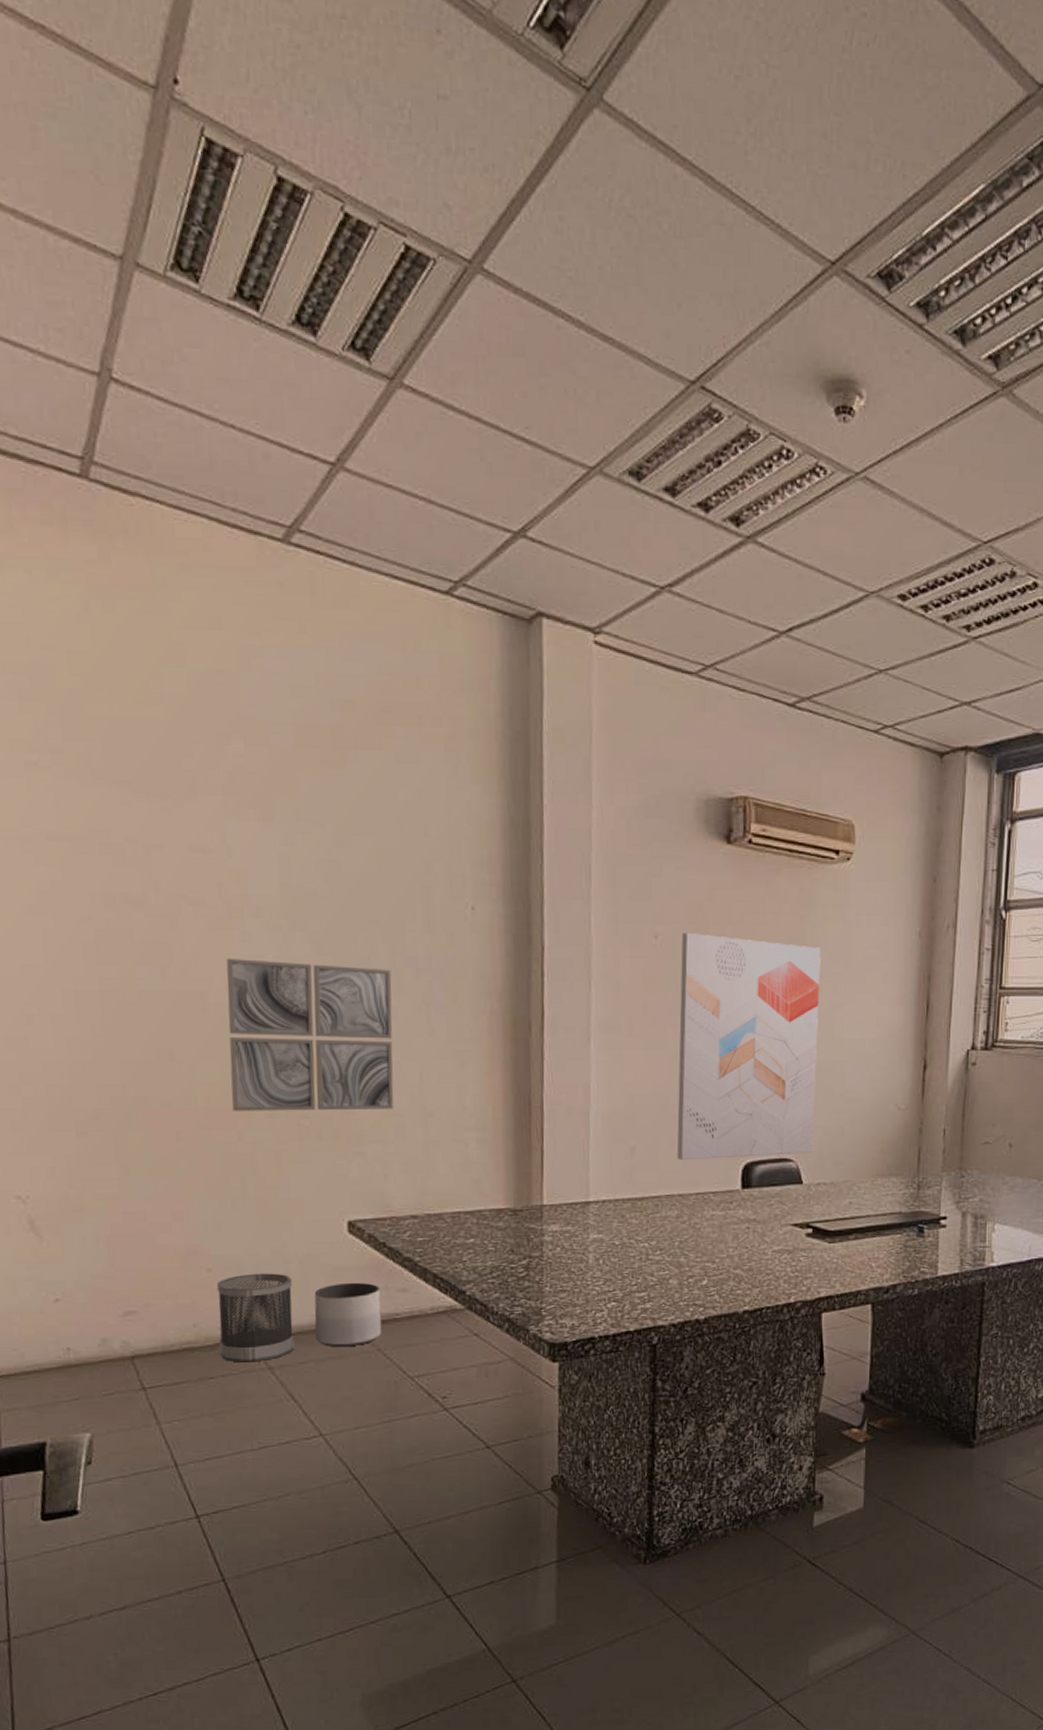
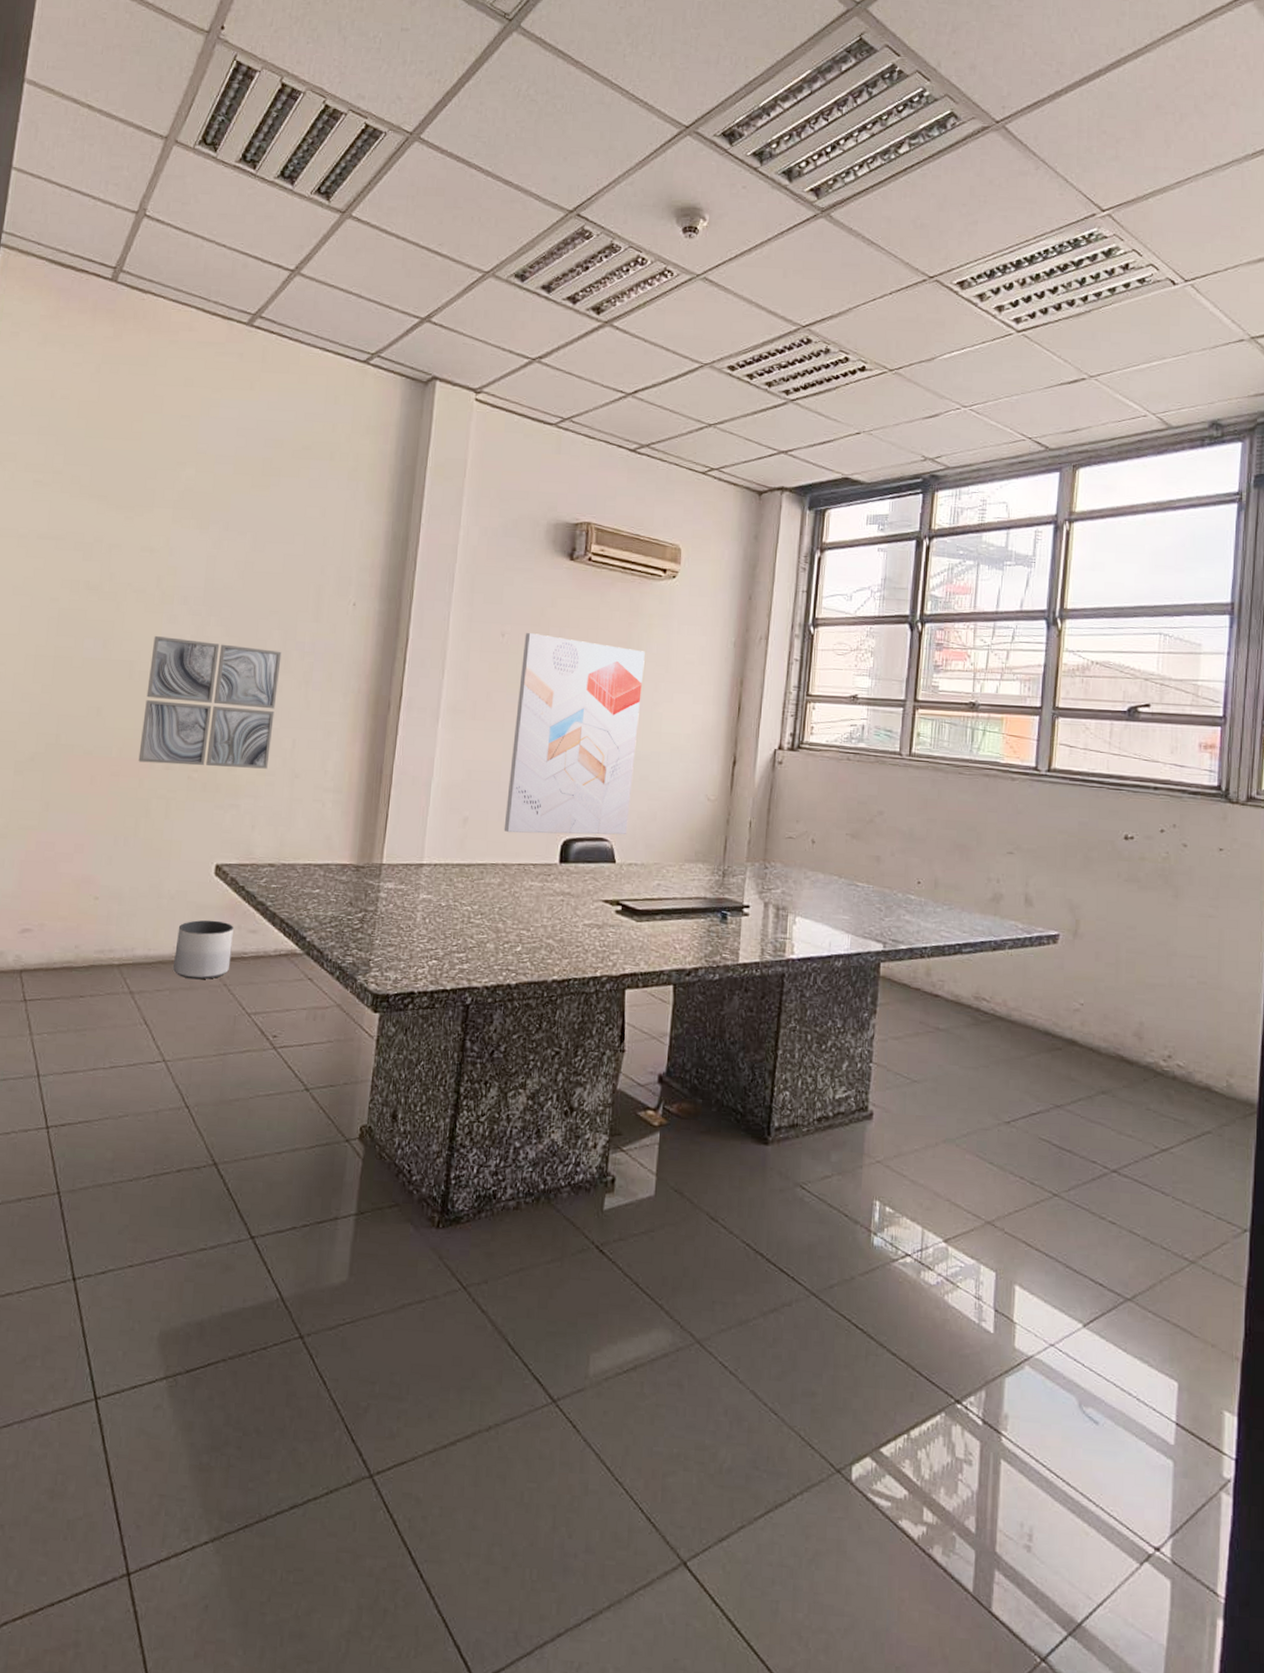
wastebasket: present [216,1273,295,1363] -> none [92,904,162,986]

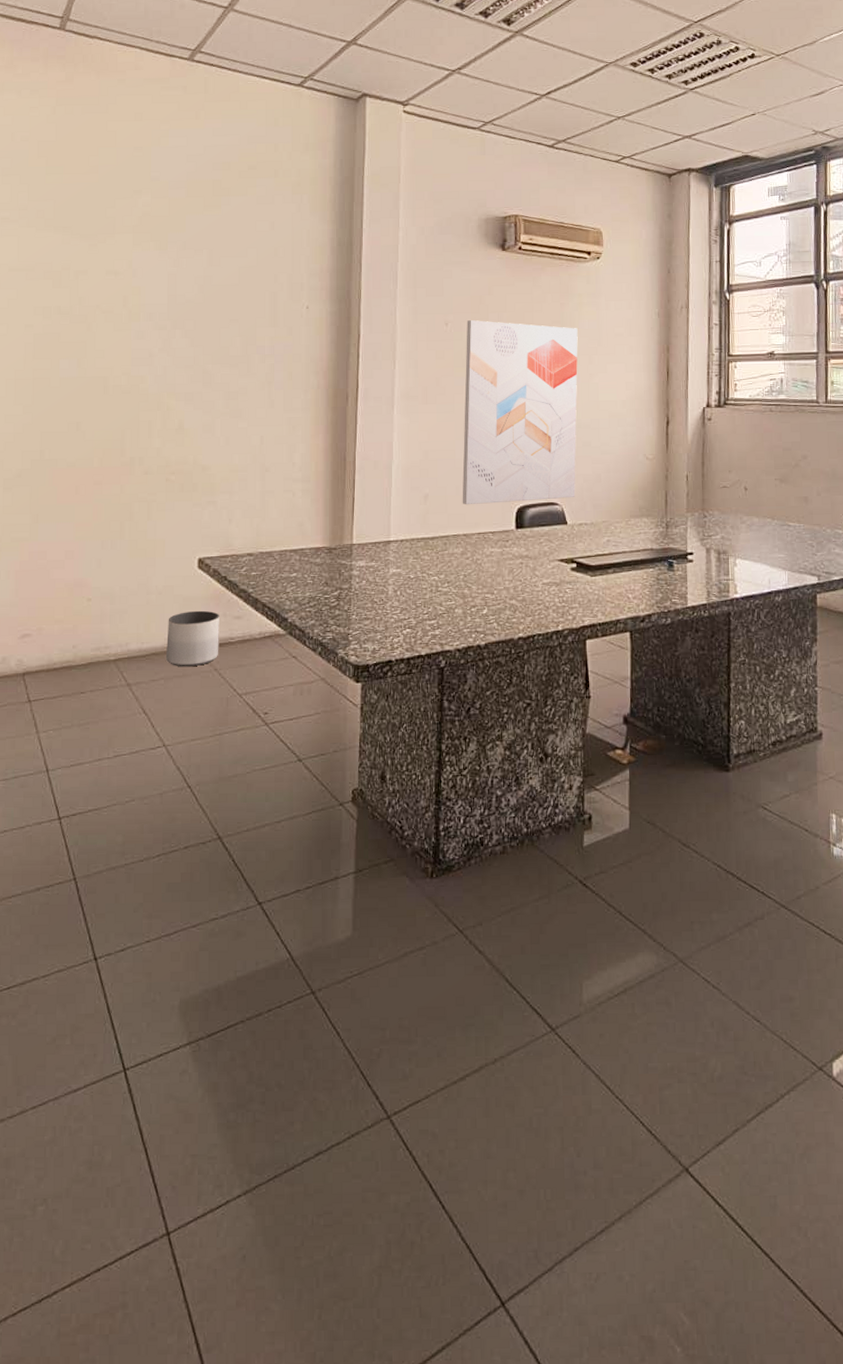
wall art: present [138,636,282,769] -> none [118,352,244,470]

